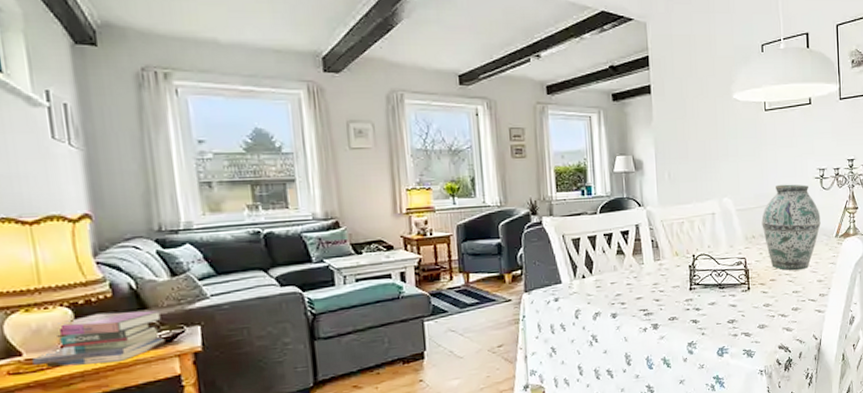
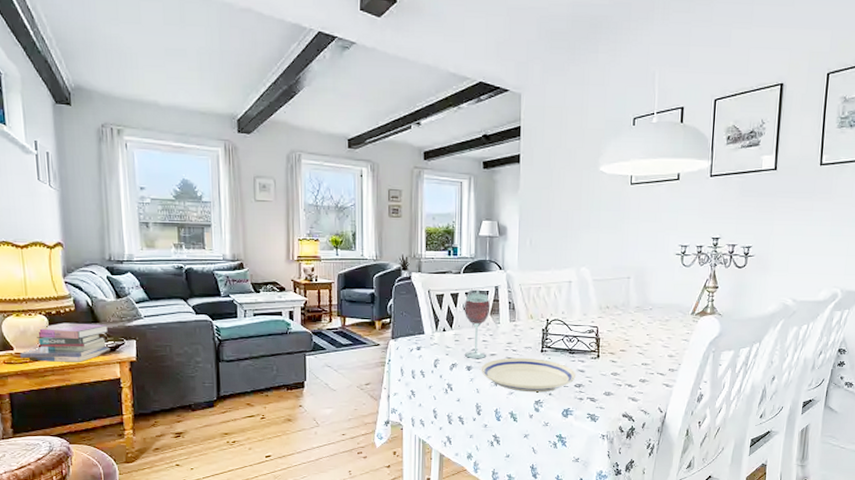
wineglass: none [603,229,633,305] -> present [464,289,491,359]
plate: none [627,297,728,335] -> present [481,357,576,393]
vase: present [761,184,821,270] -> none [617,258,678,343]

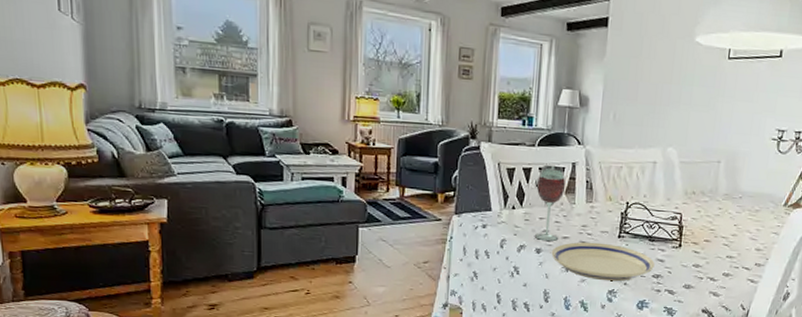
books: present [20,322,111,362] -> none [34,175,138,221]

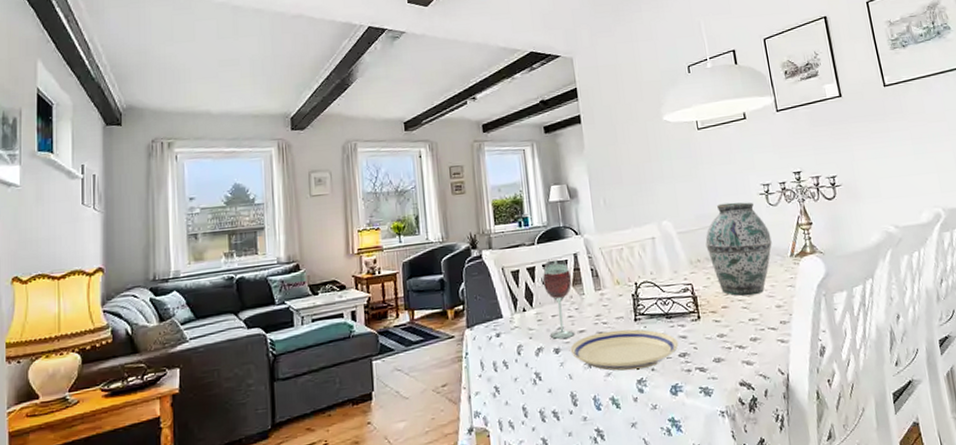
vase: none [704,141,771,235] -> present [705,202,772,296]

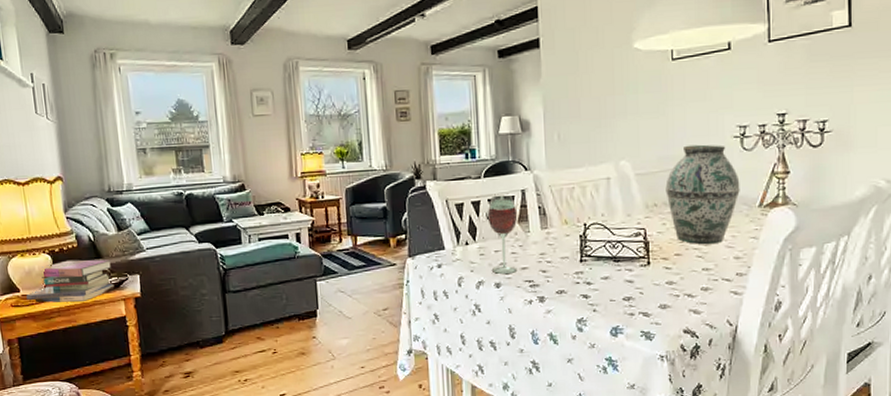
books: none [46,354,150,410] -> present [26,259,115,303]
plate: present [570,329,678,371] -> none [511,269,624,310]

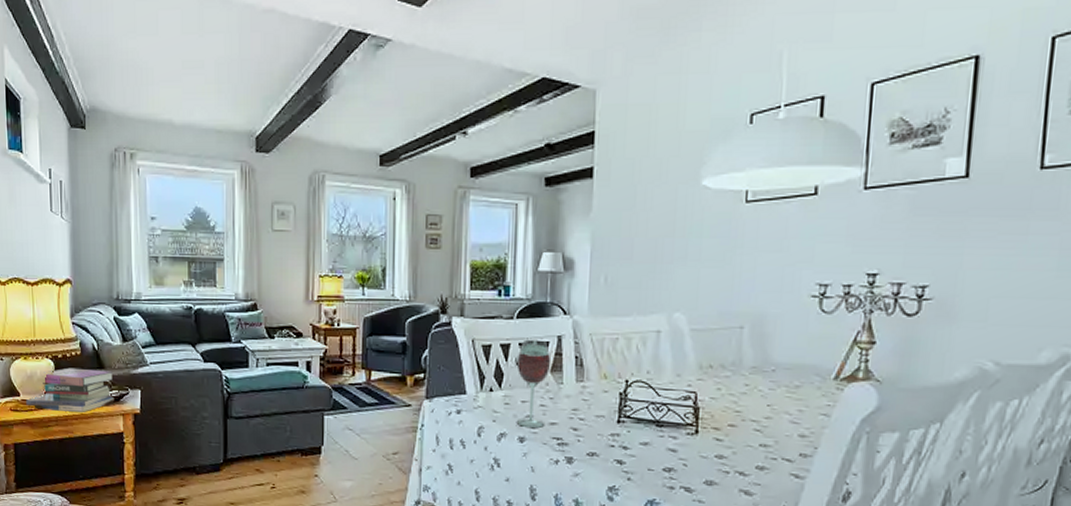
vase: present [665,144,740,244] -> none [724,301,814,417]

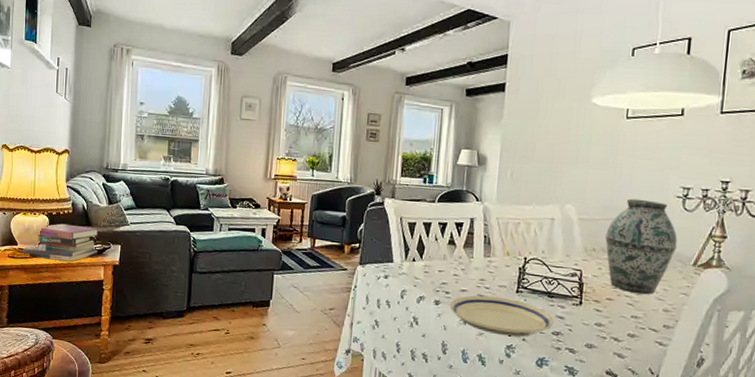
wineglass: present [516,339,551,429] -> none [434,220,465,294]
plate: none [537,428,665,477] -> present [449,295,554,337]
vase: none [724,301,814,417] -> present [605,198,678,294]

